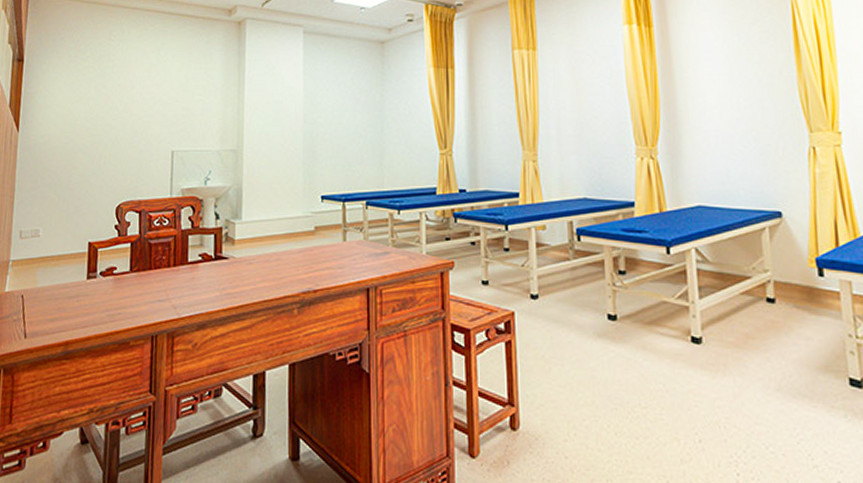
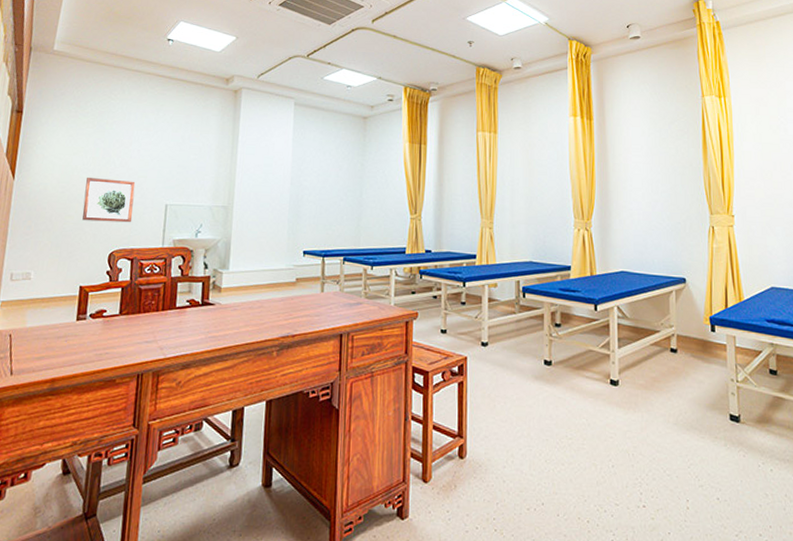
wall art: none [87,126,140,173] -> present [82,178,136,223]

